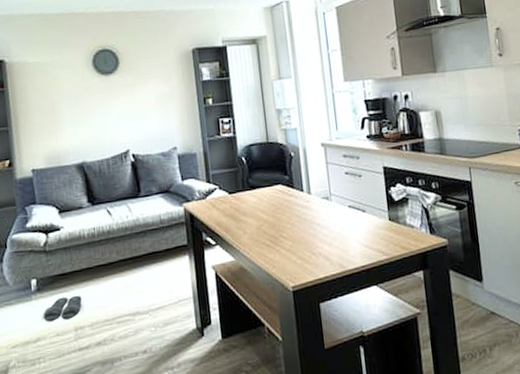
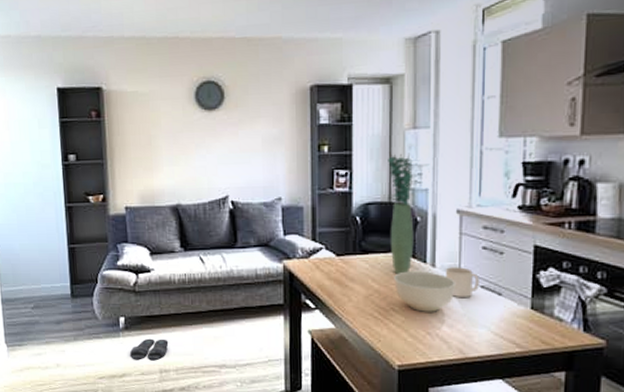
vase: none [262,99,292,204] -> present [388,152,414,274]
bowl: none [279,199,329,235] -> present [394,271,455,312]
mug: none [320,191,347,219] -> present [446,267,479,298]

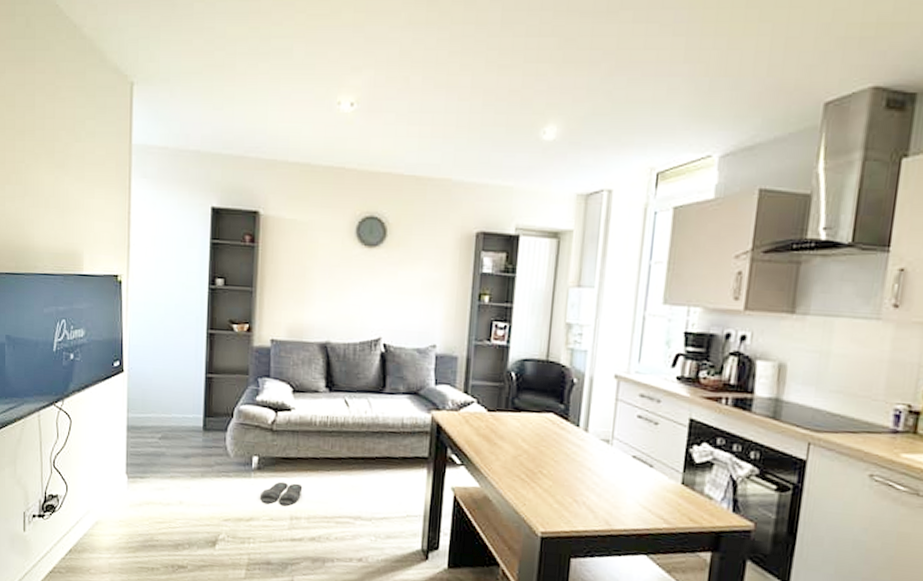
vase: present [388,152,414,274] -> none [543,308,574,436]
bowl: present [394,271,455,312] -> none [544,433,607,479]
mug: present [446,267,479,298] -> none [598,433,632,468]

